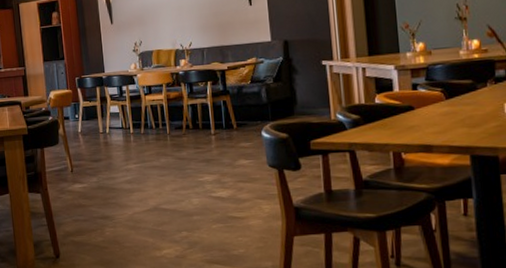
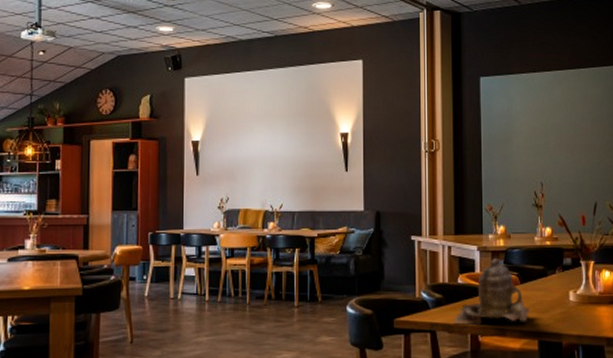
teapot: none [372,76,459,143] -> present [452,258,531,325]

